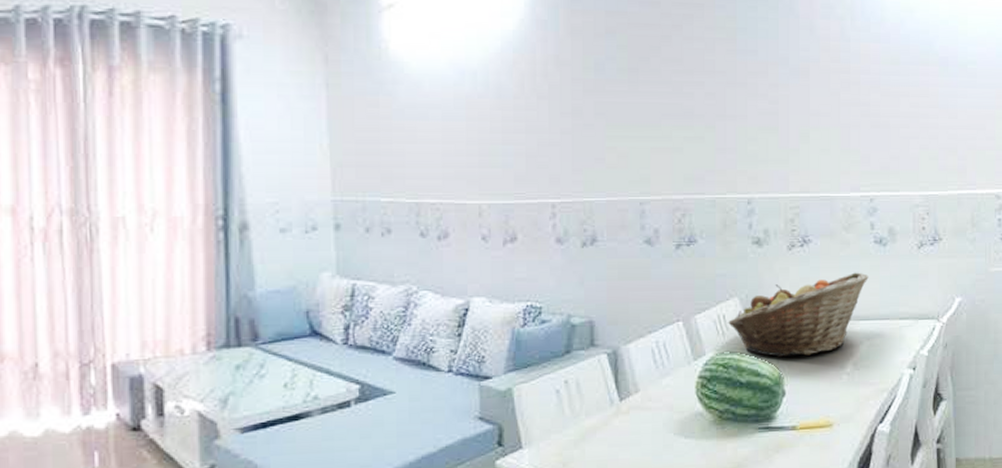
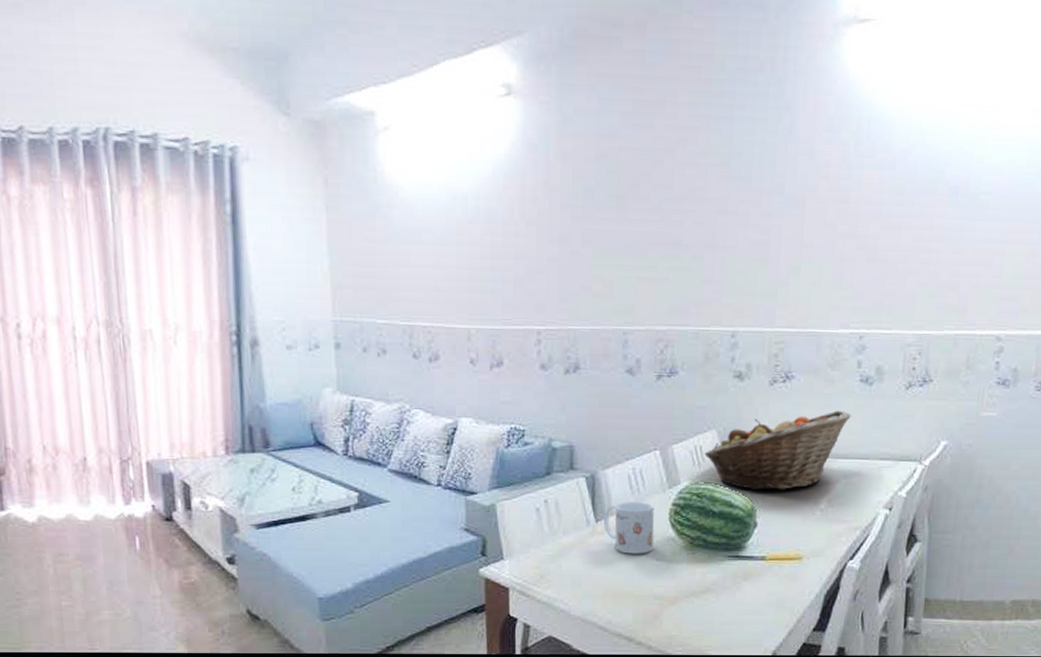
mug: none [628,376,682,433] -> present [604,501,654,554]

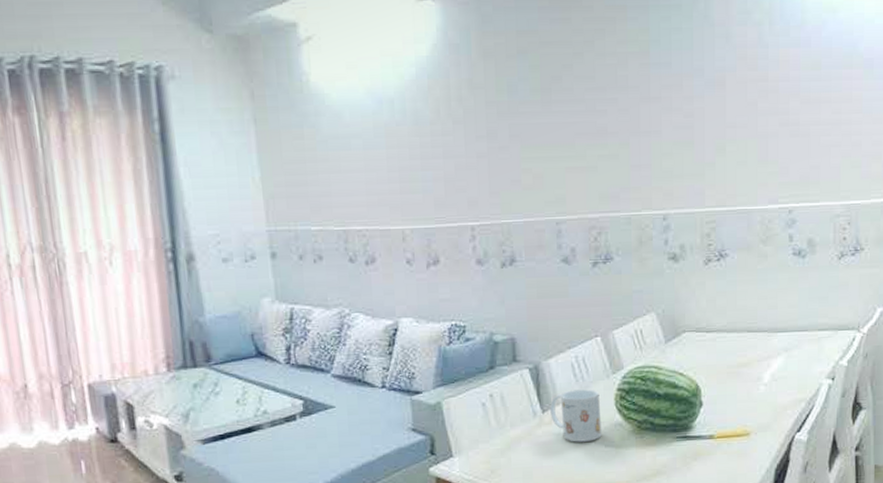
fruit basket: present [704,410,851,491] -> none [645,284,787,370]

